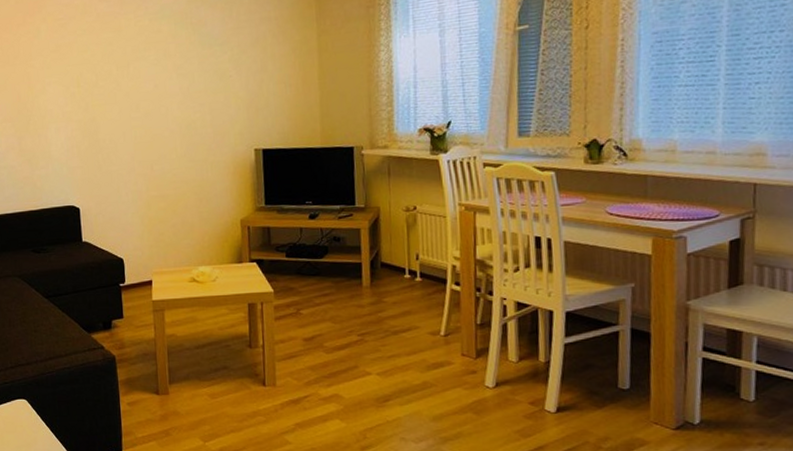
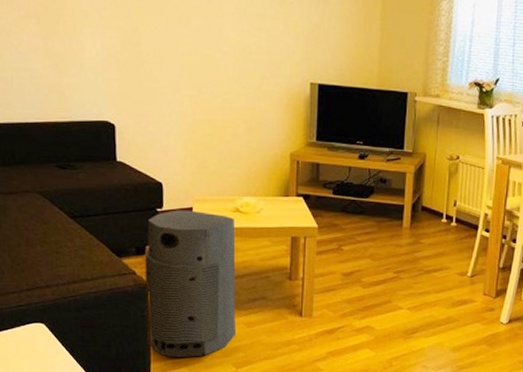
air purifier: none [111,283,202,432] -> present [144,210,237,358]

